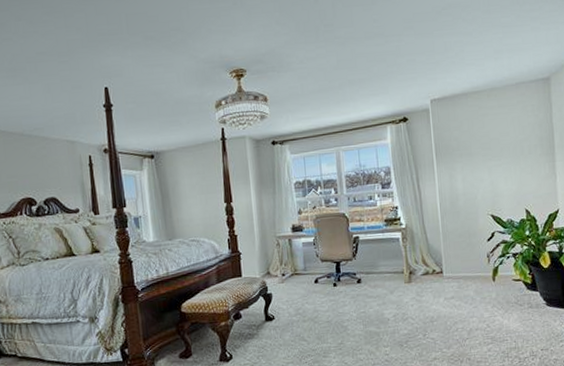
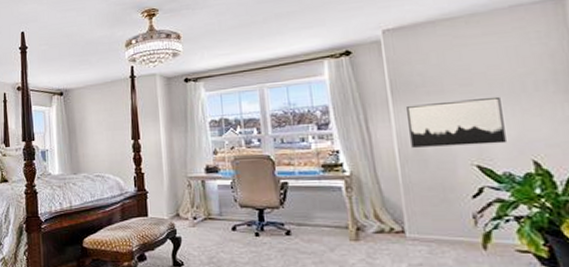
wall art: none [445,158,510,202] -> present [405,96,506,148]

